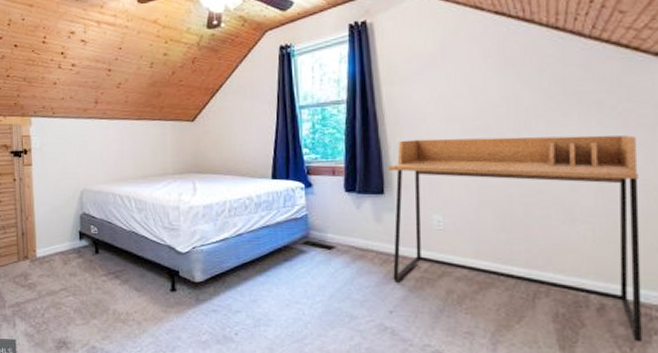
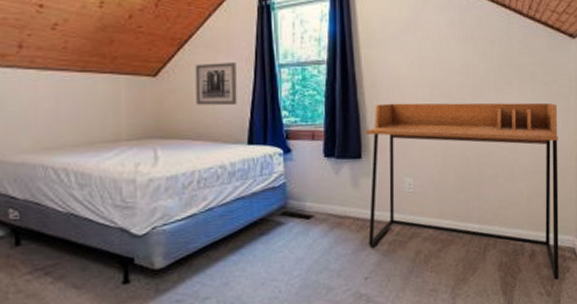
wall art: none [225,106,262,145] -> present [195,62,237,106]

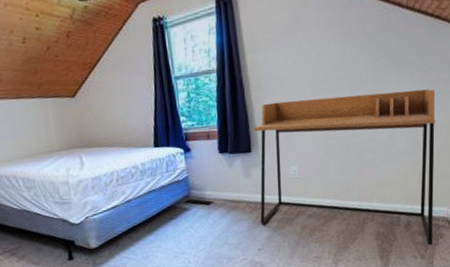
wall art: present [195,62,237,106] -> none [105,79,143,118]

